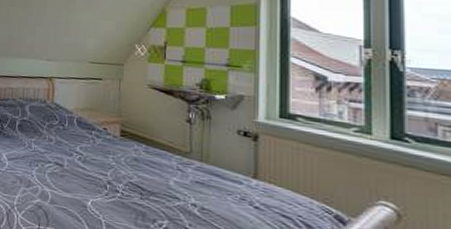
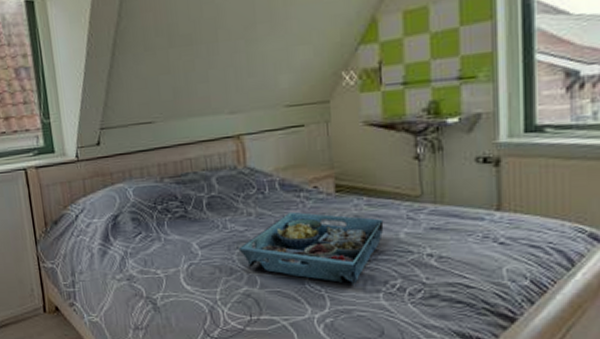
serving tray: none [37,144,157,218] -> present [238,211,384,285]

